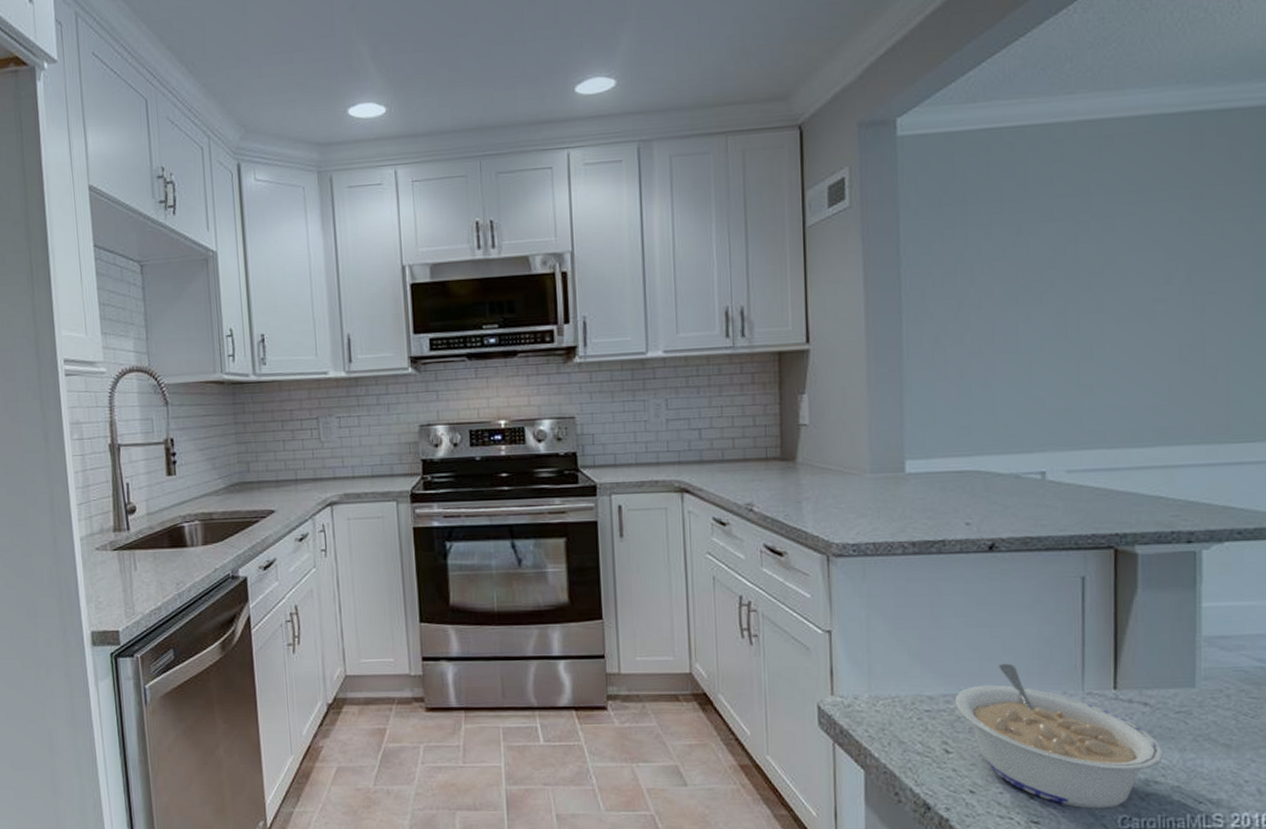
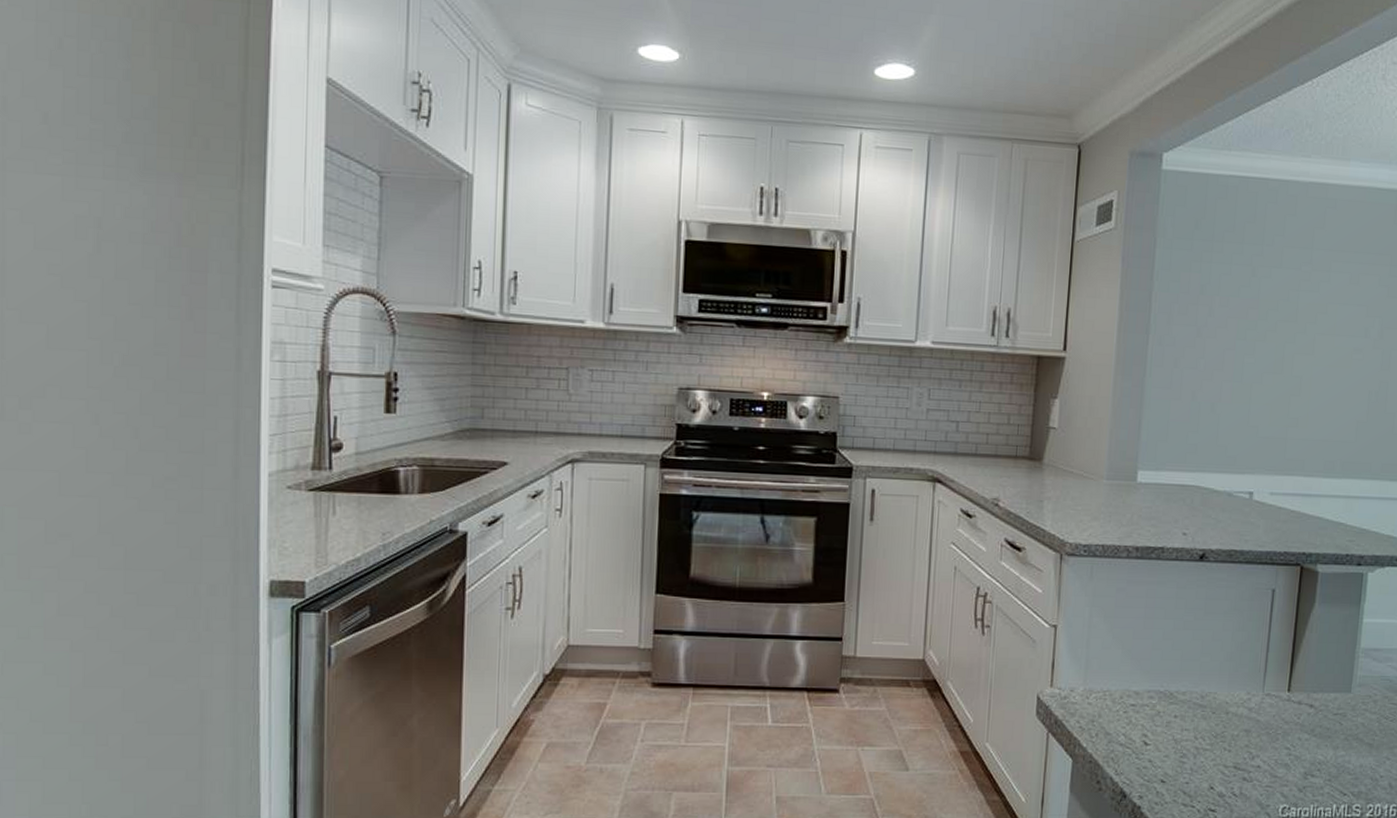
legume: present [956,663,1164,809] -> none [1157,664,1321,799]

